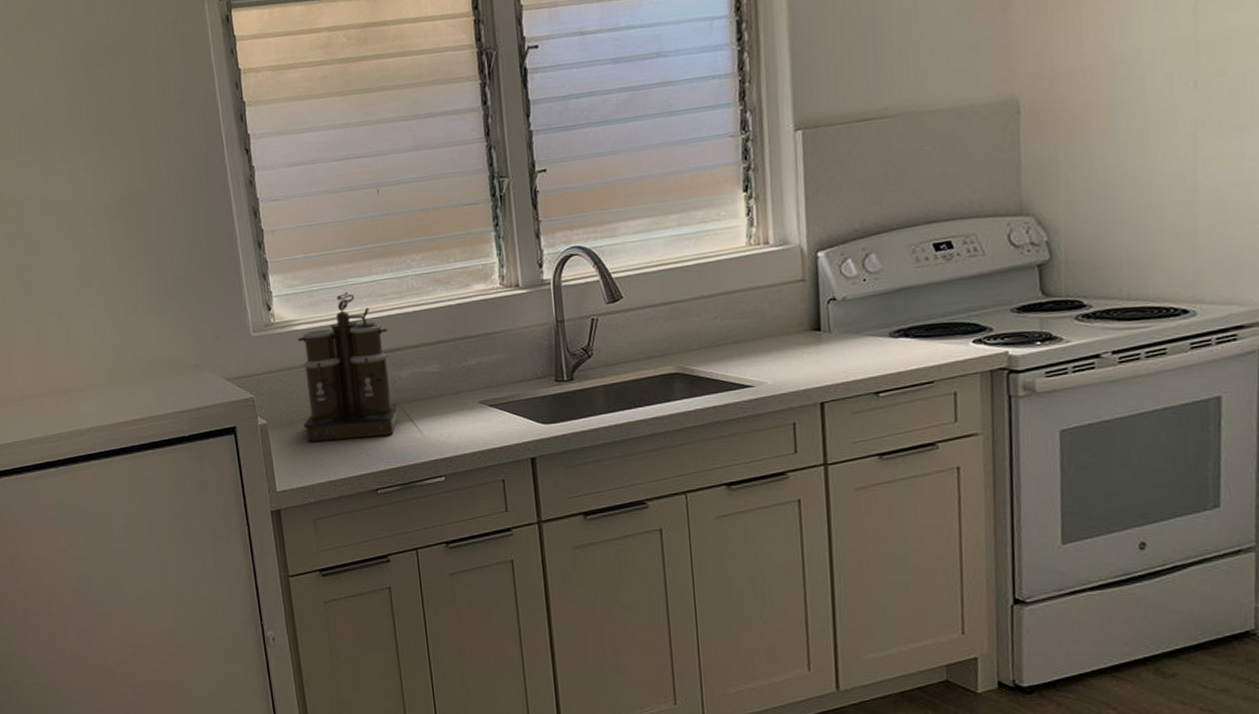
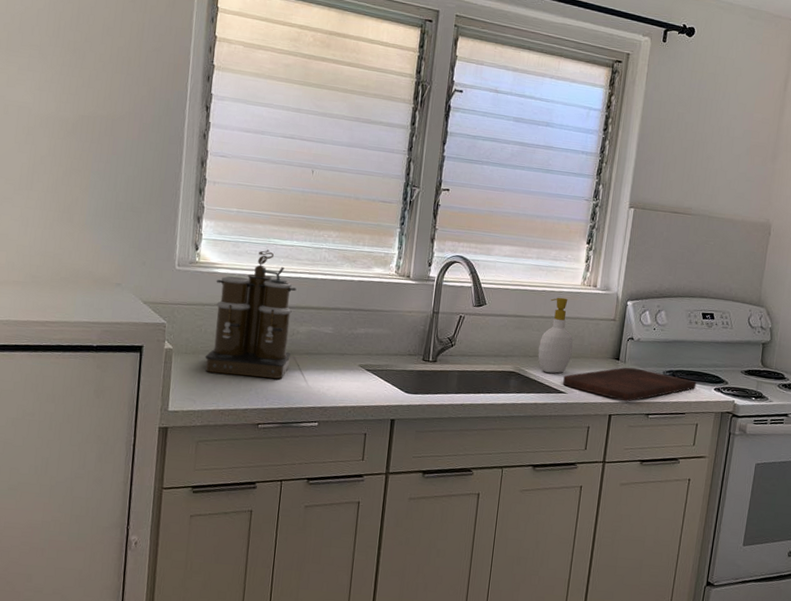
soap bottle: none [703,267,752,366] -> present [538,297,573,374]
cutting board: none [746,335,943,382] -> present [563,367,696,402]

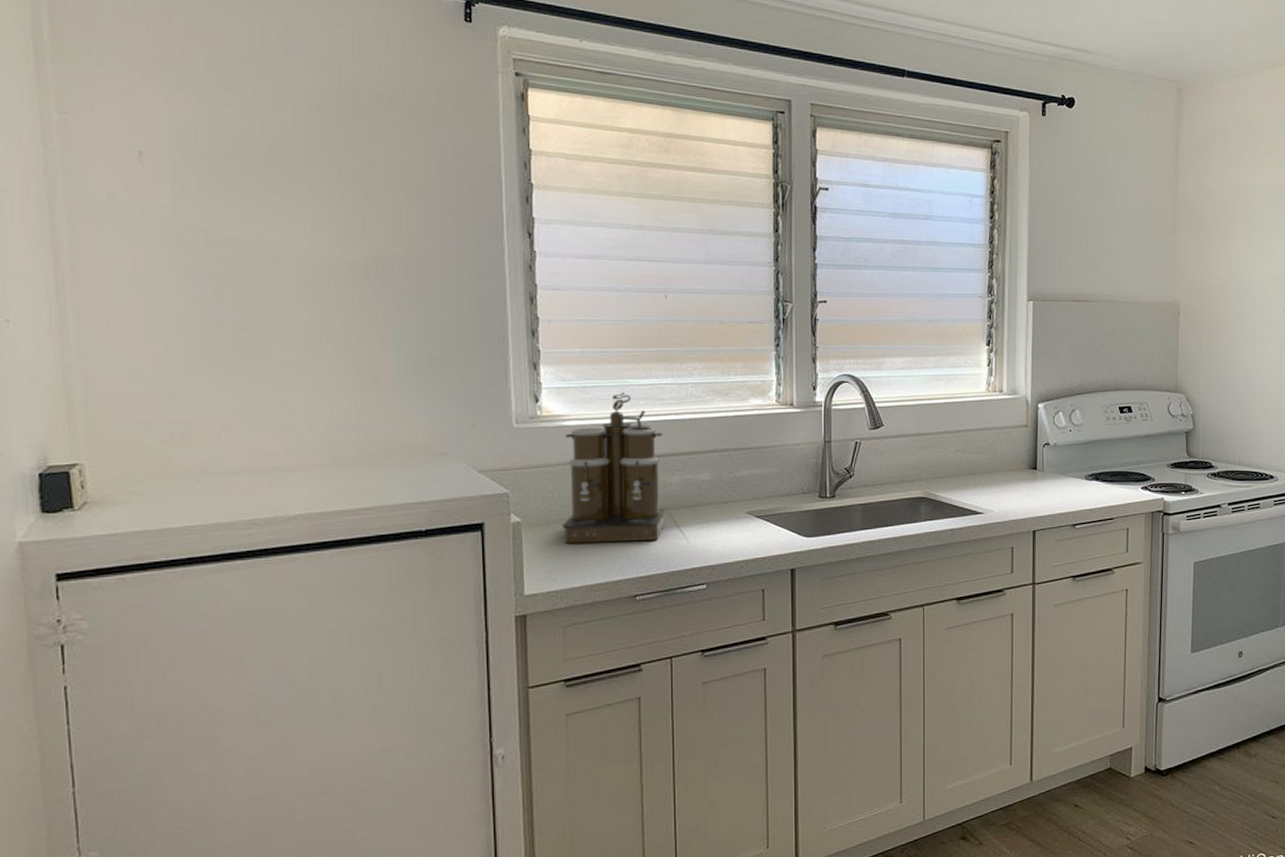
soap bottle: present [538,297,573,374] -> none [948,408,984,493]
cutting board: present [563,367,696,402] -> none [979,476,1122,514]

